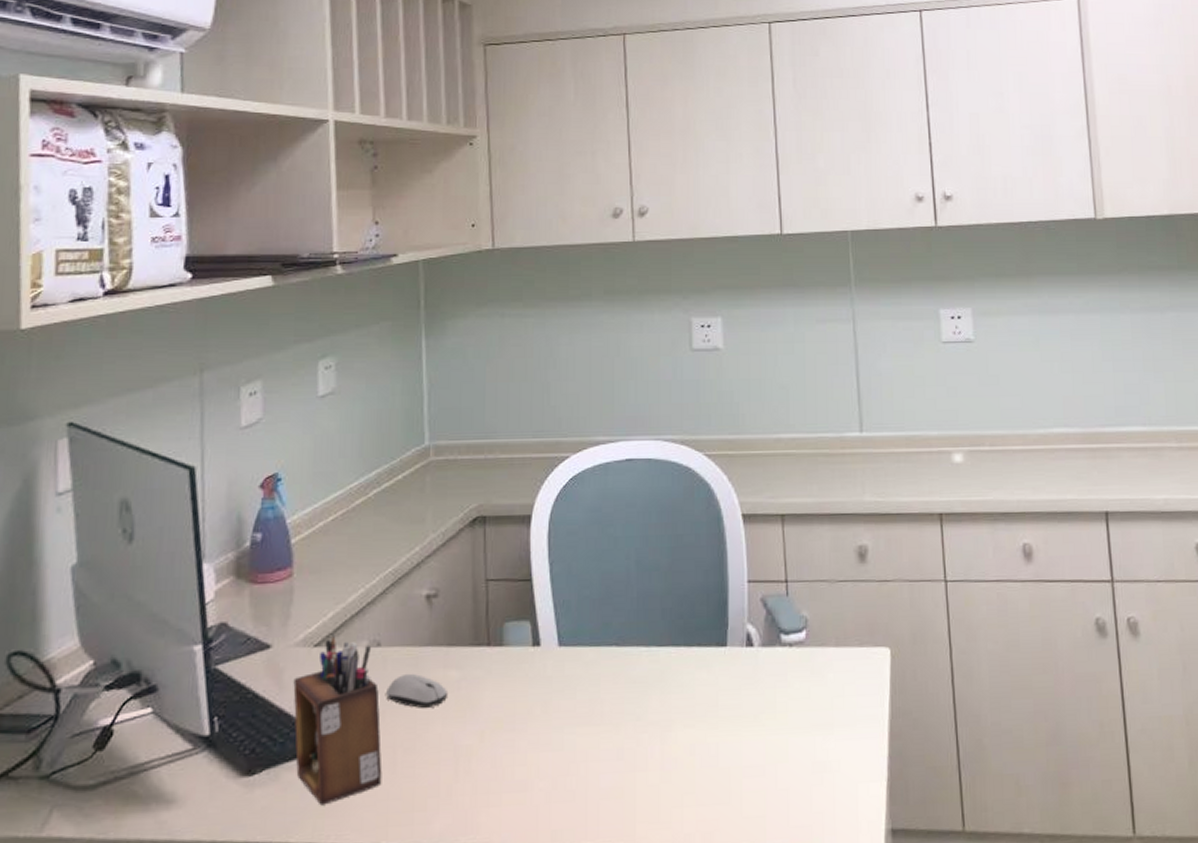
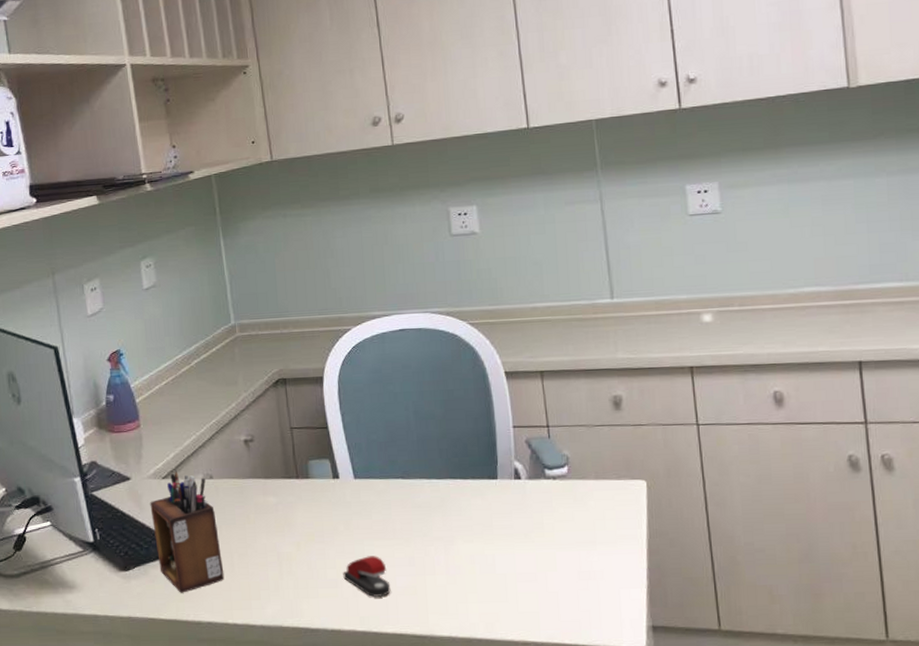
computer mouse: present [386,673,449,708] -> none [221,498,269,525]
stapler: none [535,747,592,803] -> present [343,556,391,597]

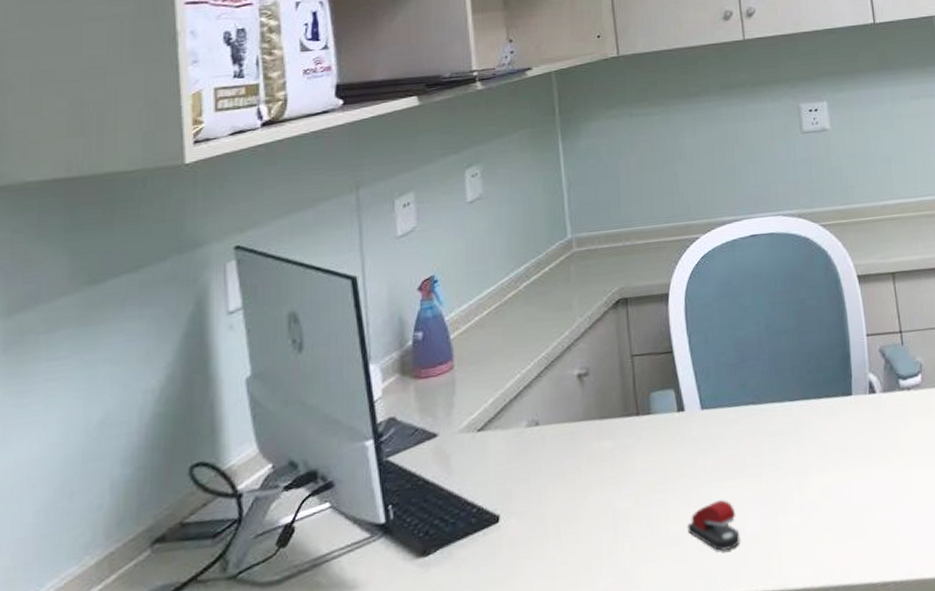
desk organizer: present [150,469,225,593] -> none [460,417,548,577]

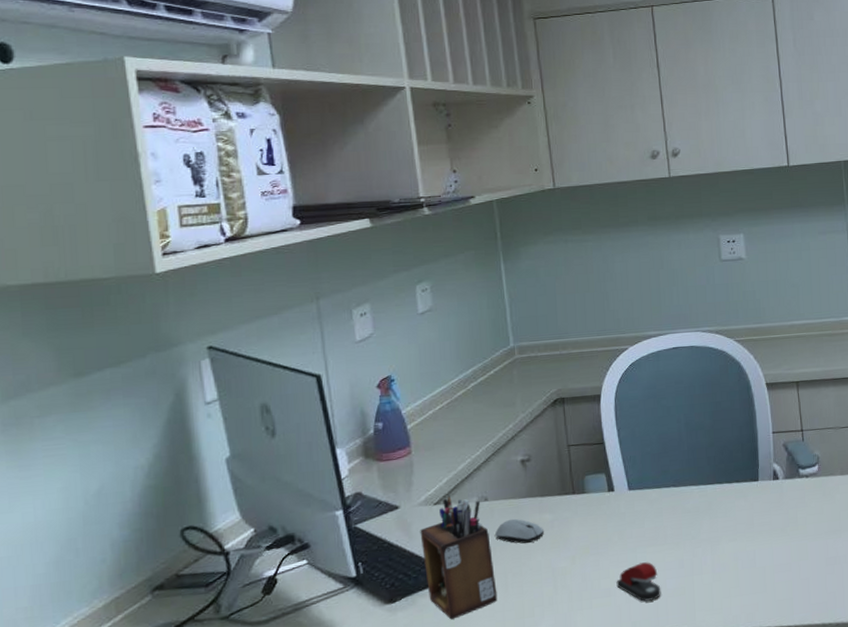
desk organizer: none [460,417,548,577] -> present [420,494,498,620]
computer mouse: none [547,447,604,479] -> present [495,518,545,544]

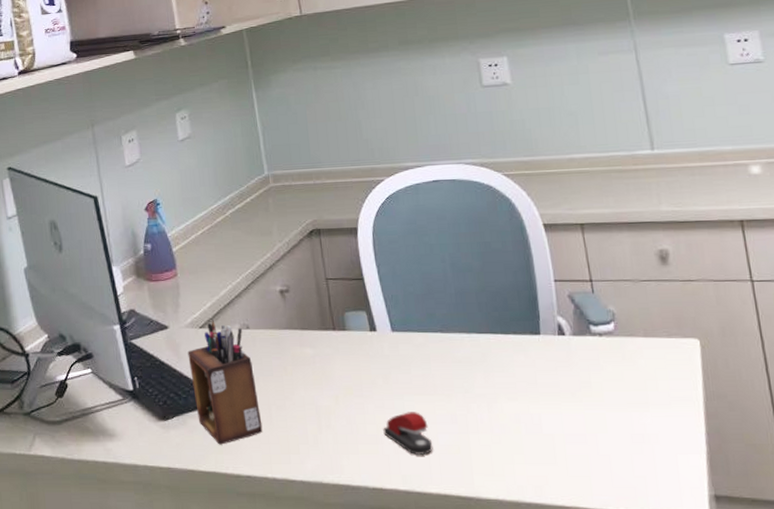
computer mouse: present [495,518,545,544] -> none [258,349,306,376]

